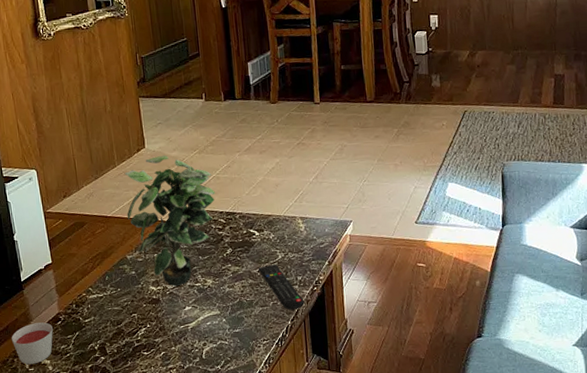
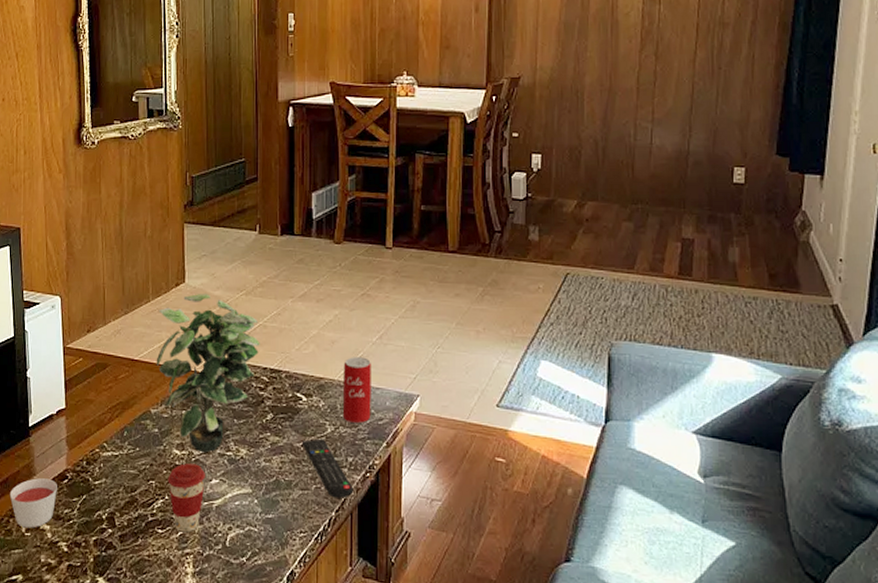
coffee cup: none [147,296,180,352] -> present [167,463,205,533]
beverage can: none [287,195,314,250] -> present [342,357,371,424]

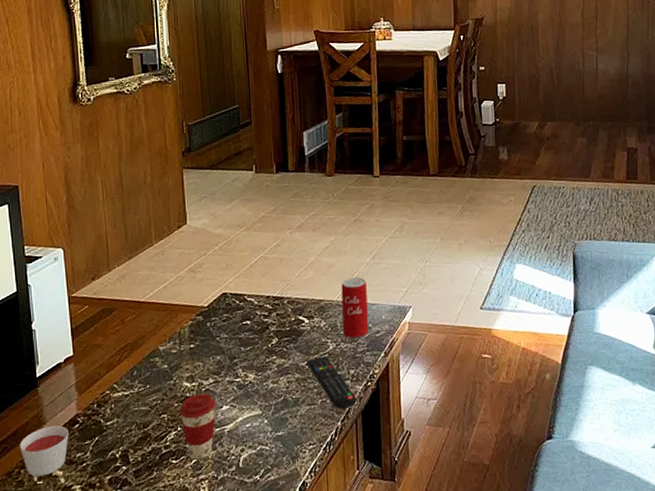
potted plant: present [156,293,260,453] -> none [162,232,262,382]

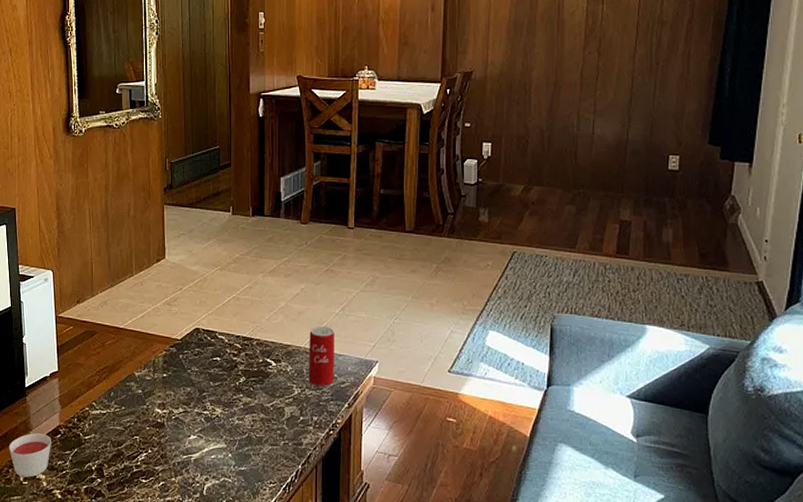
coffee cup: present [179,393,216,460] -> none [150,421,184,482]
remote control: present [306,355,357,409] -> none [271,399,318,453]

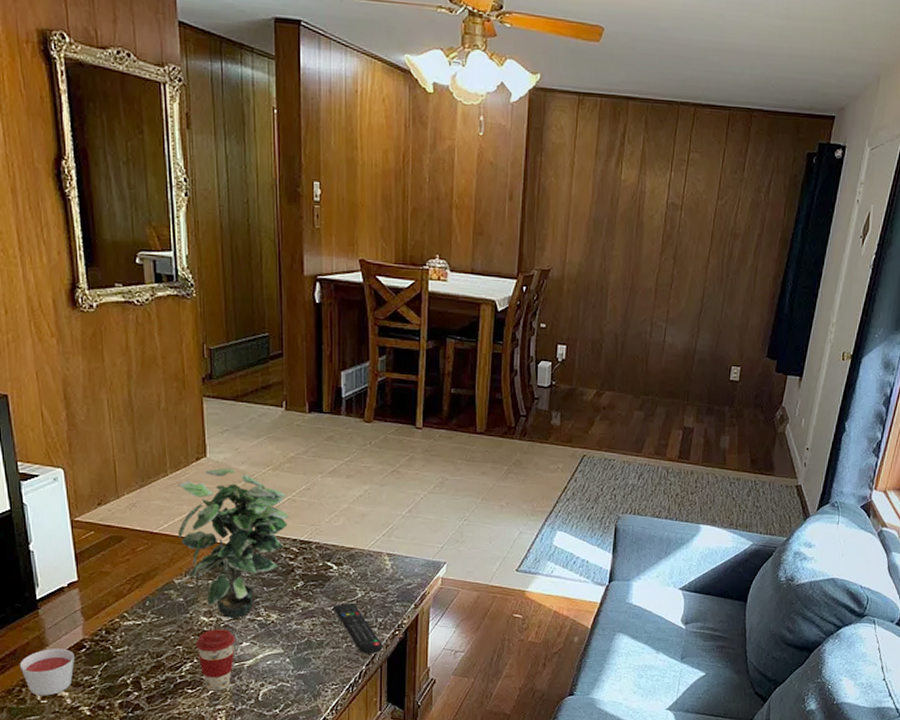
potted plant: none [139,268,233,412] -> present [177,467,289,619]
coffee cup: none [150,421,184,482] -> present [195,629,235,691]
remote control: none [271,399,318,453] -> present [332,602,383,654]
beverage can: present [308,326,334,387] -> none [372,529,400,589]

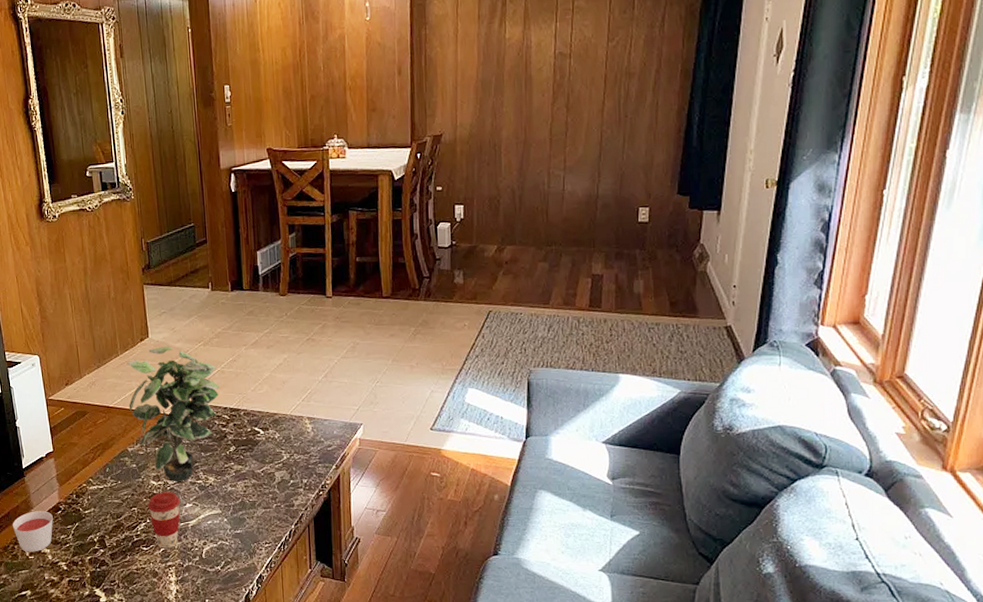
remote control: present [332,602,383,654] -> none [261,465,309,514]

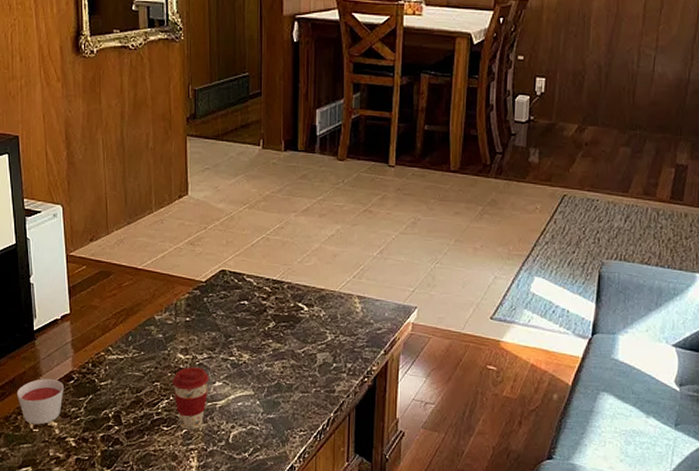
potted plant: present [128,345,220,482] -> none [159,205,263,358]

